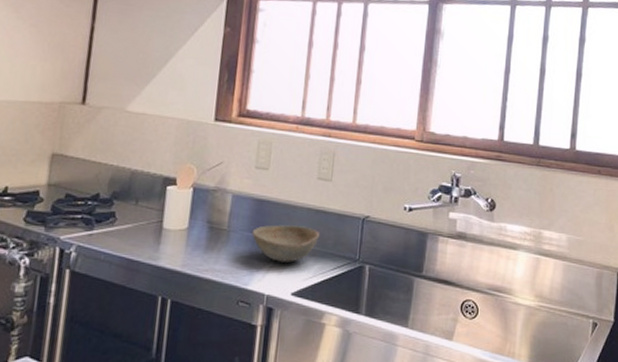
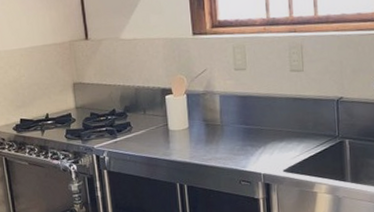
bowl: present [252,225,320,263] -> none [241,113,301,146]

